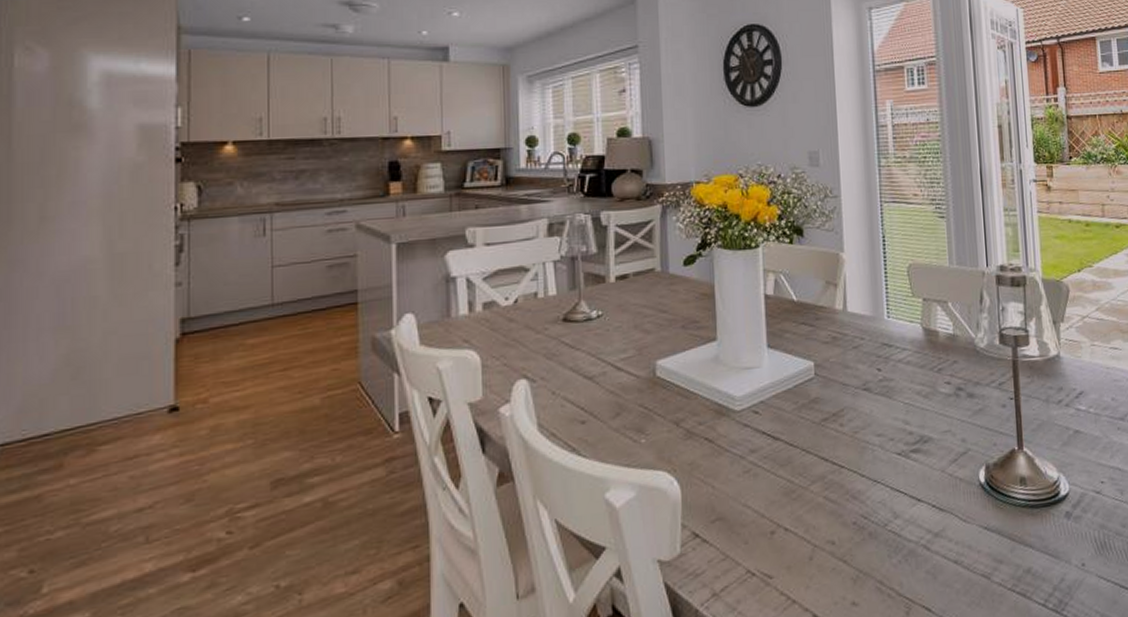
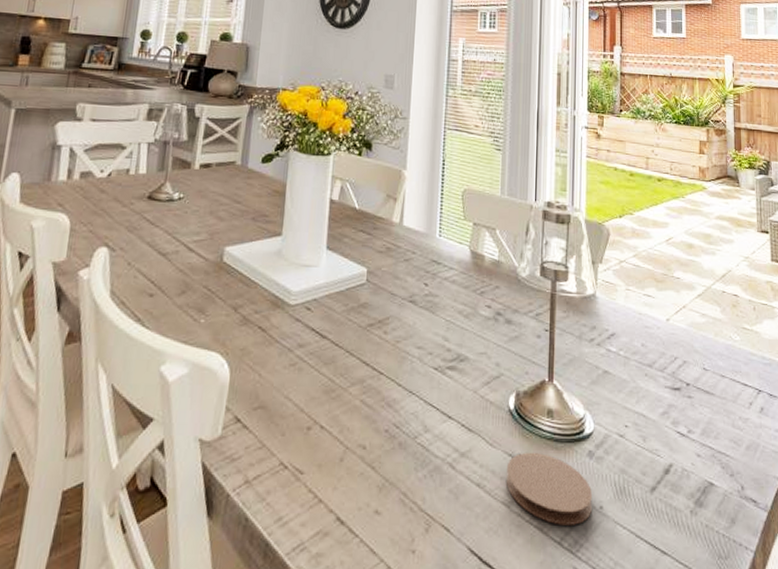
coaster: none [983,521,1075,588] -> present [507,452,593,525]

